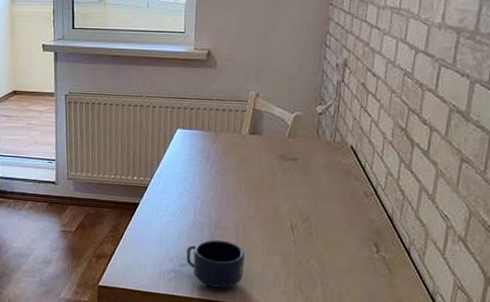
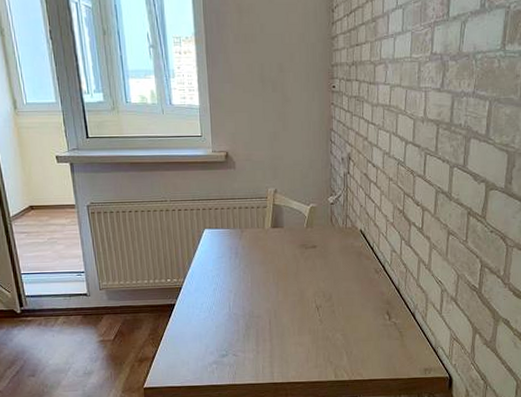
mug: present [186,239,246,288] -> none [225,327,280,372]

